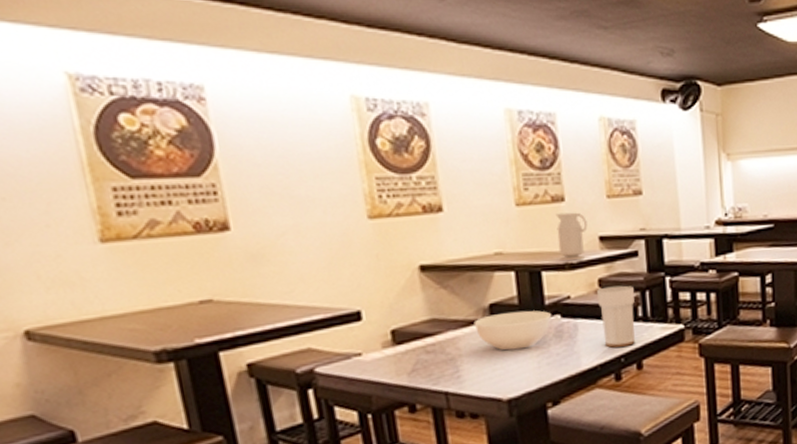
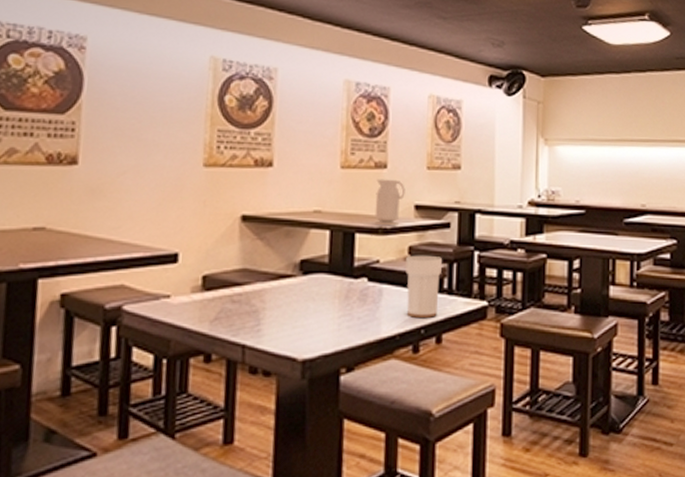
bowl: present [473,310,552,351] -> none [282,270,359,309]

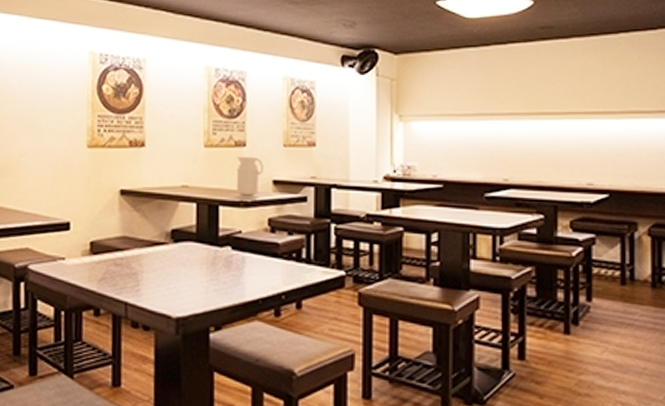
cup: present [405,255,443,317] -> none [266,226,301,285]

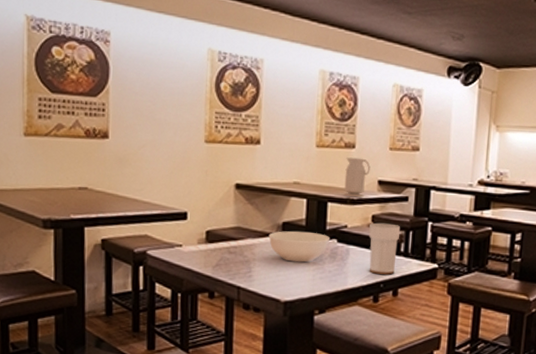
bowl: none [156,238,224,273] -> present [268,230,330,263]
cup: none [266,226,301,285] -> present [369,222,401,275]

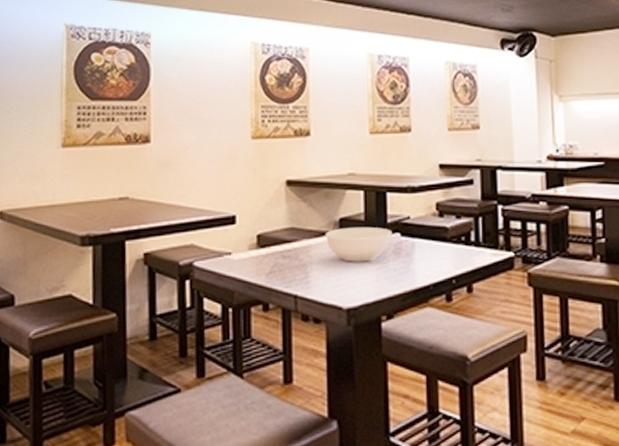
water jug: present [343,157,370,198] -> none [402,142,429,185]
cup: present [369,222,401,275] -> none [434,210,469,269]

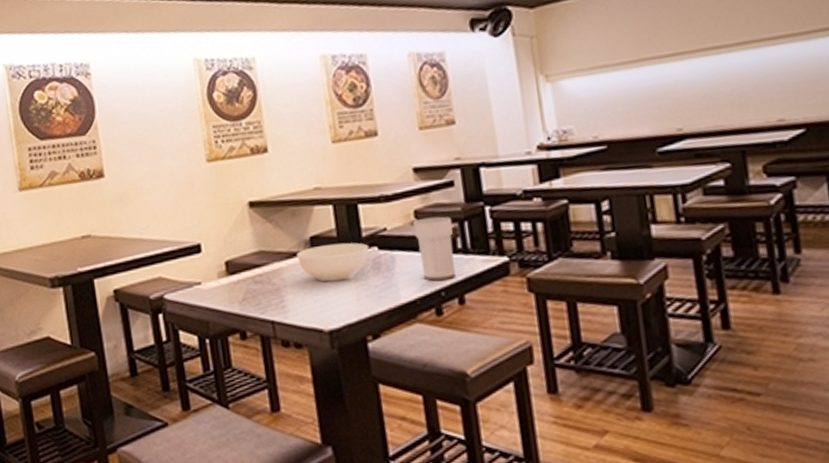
cup: none [434,210,469,269] -> present [413,216,456,281]

